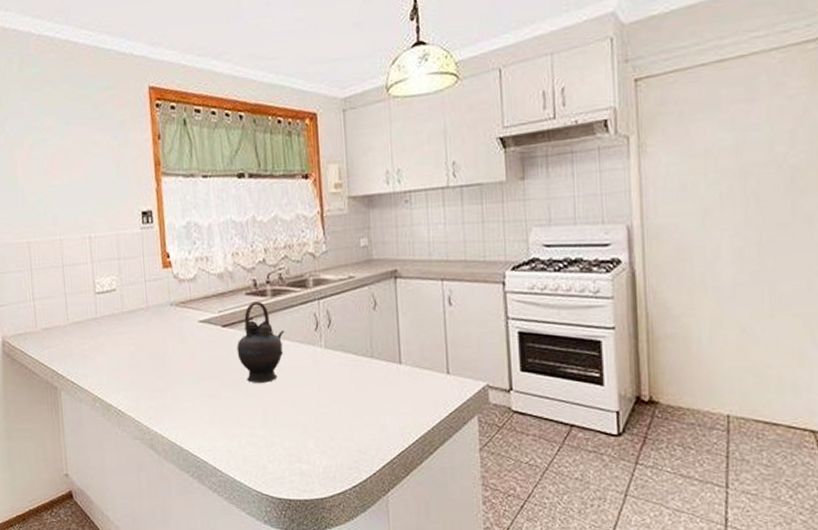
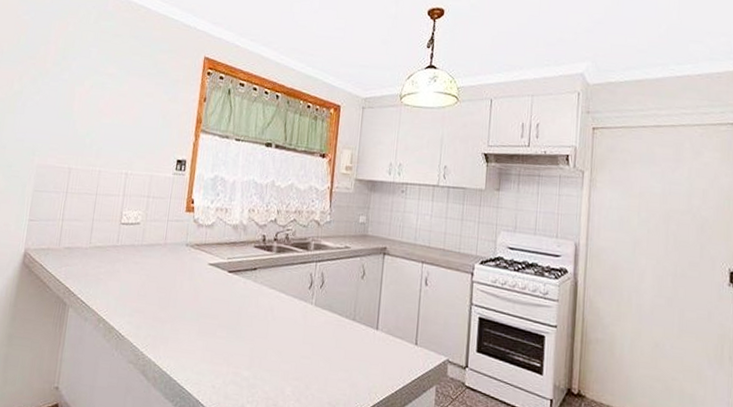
teapot: present [237,301,284,383] -> none [237,254,282,329]

